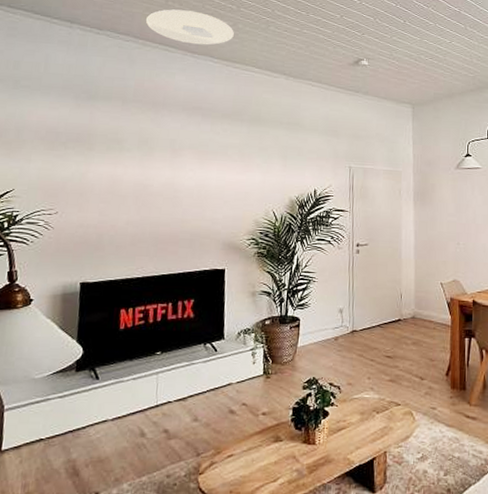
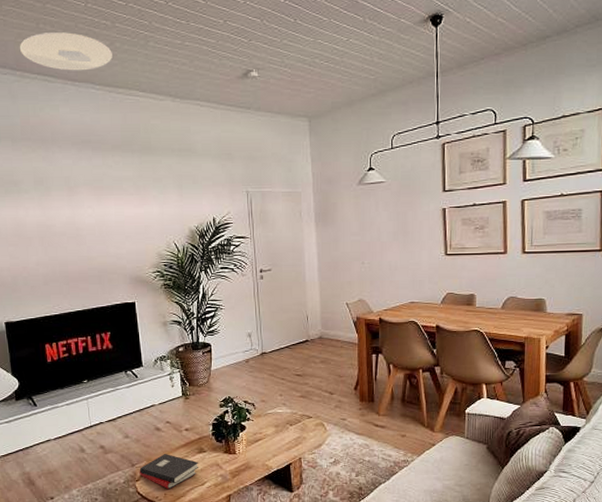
hardback book: none [204,441,273,486] -> present [139,453,199,490]

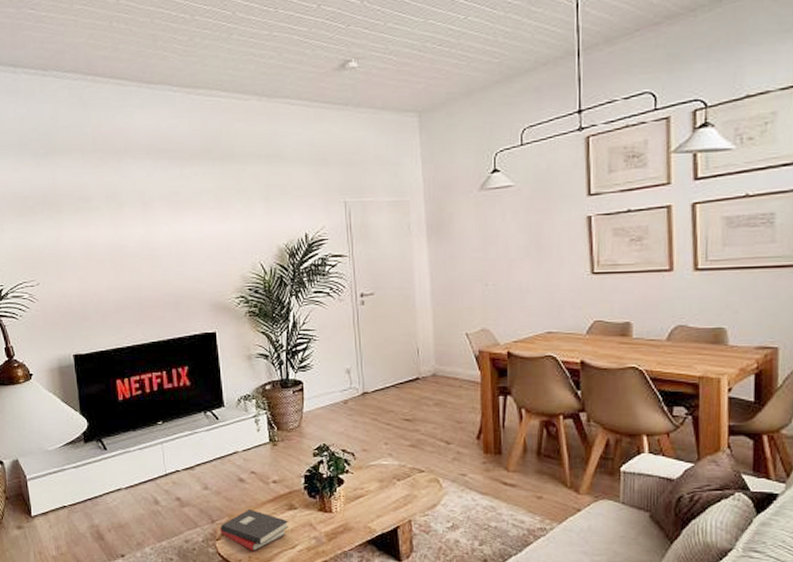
ceiling light: present [20,32,112,71] -> none [92,29,191,72]

